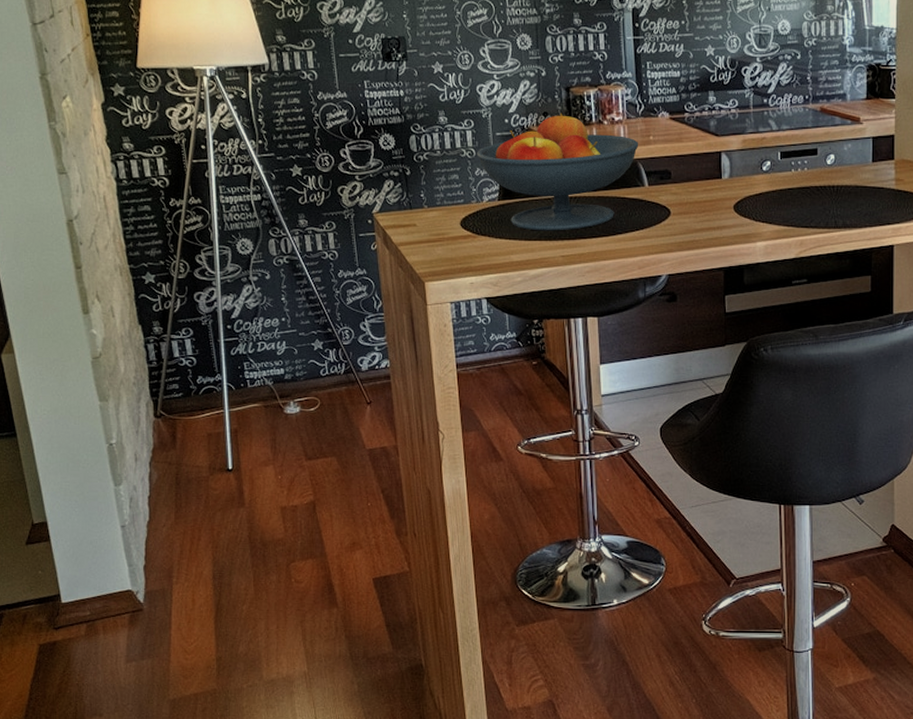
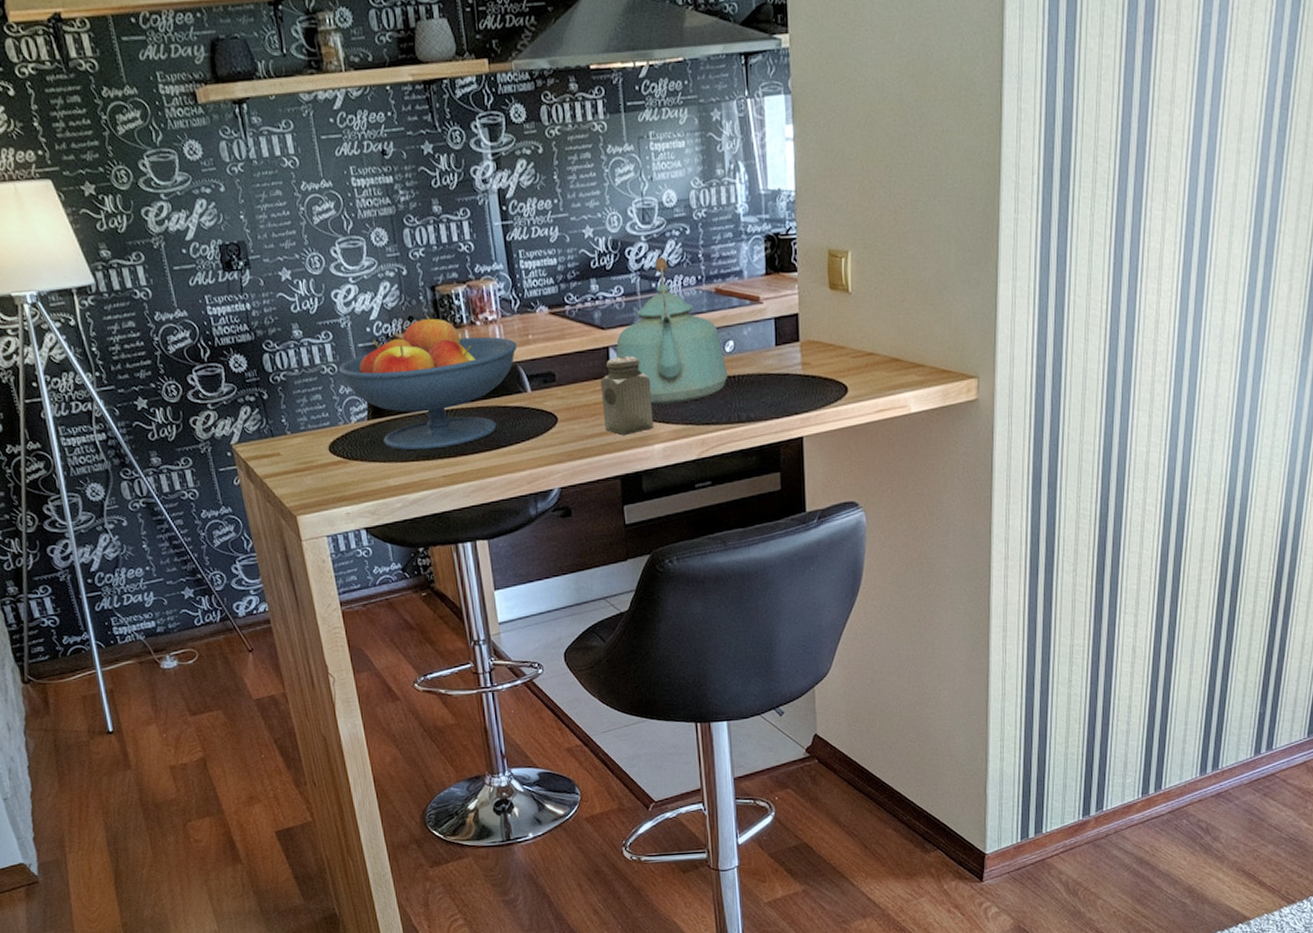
salt shaker: none [712,161,758,231] -> present [600,356,654,435]
kettle: none [728,76,828,207] -> present [616,256,728,405]

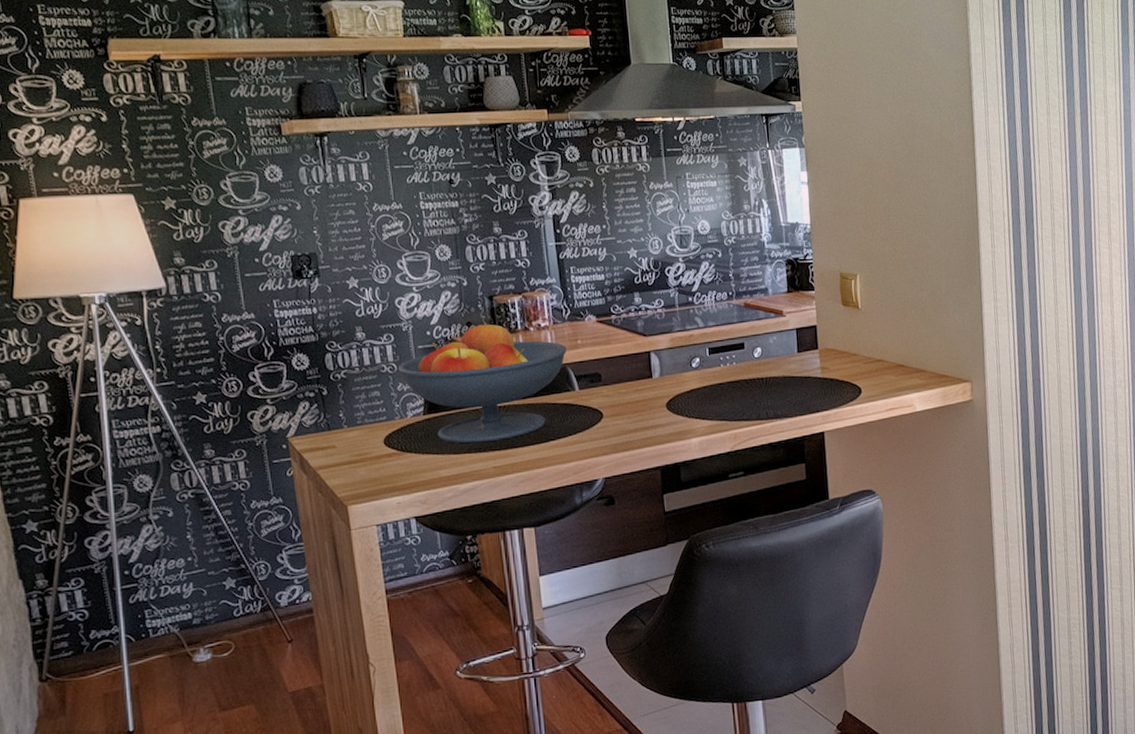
salt shaker: present [600,356,654,435] -> none [643,360,691,430]
kettle: present [616,256,728,405] -> none [657,275,757,403]

